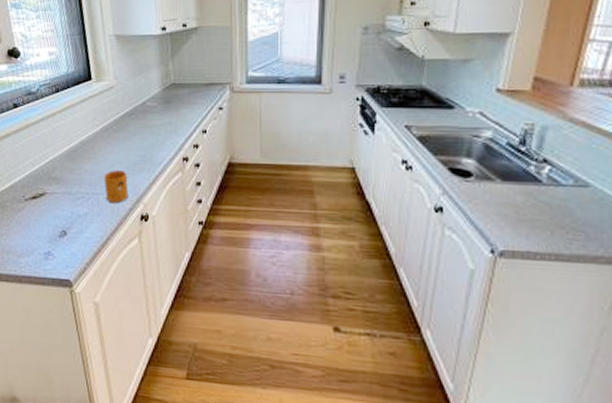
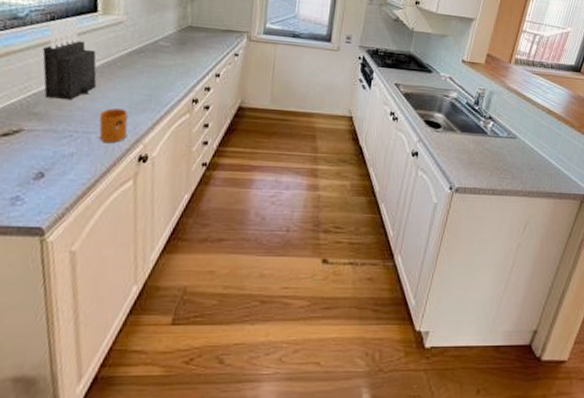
knife block: none [53,87,98,165] -> present [42,17,97,101]

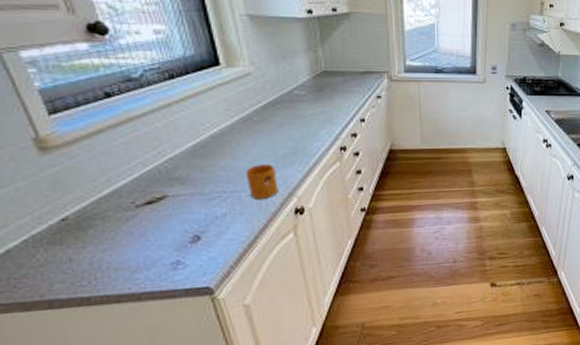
knife block: present [42,17,97,101] -> none [169,73,236,162]

